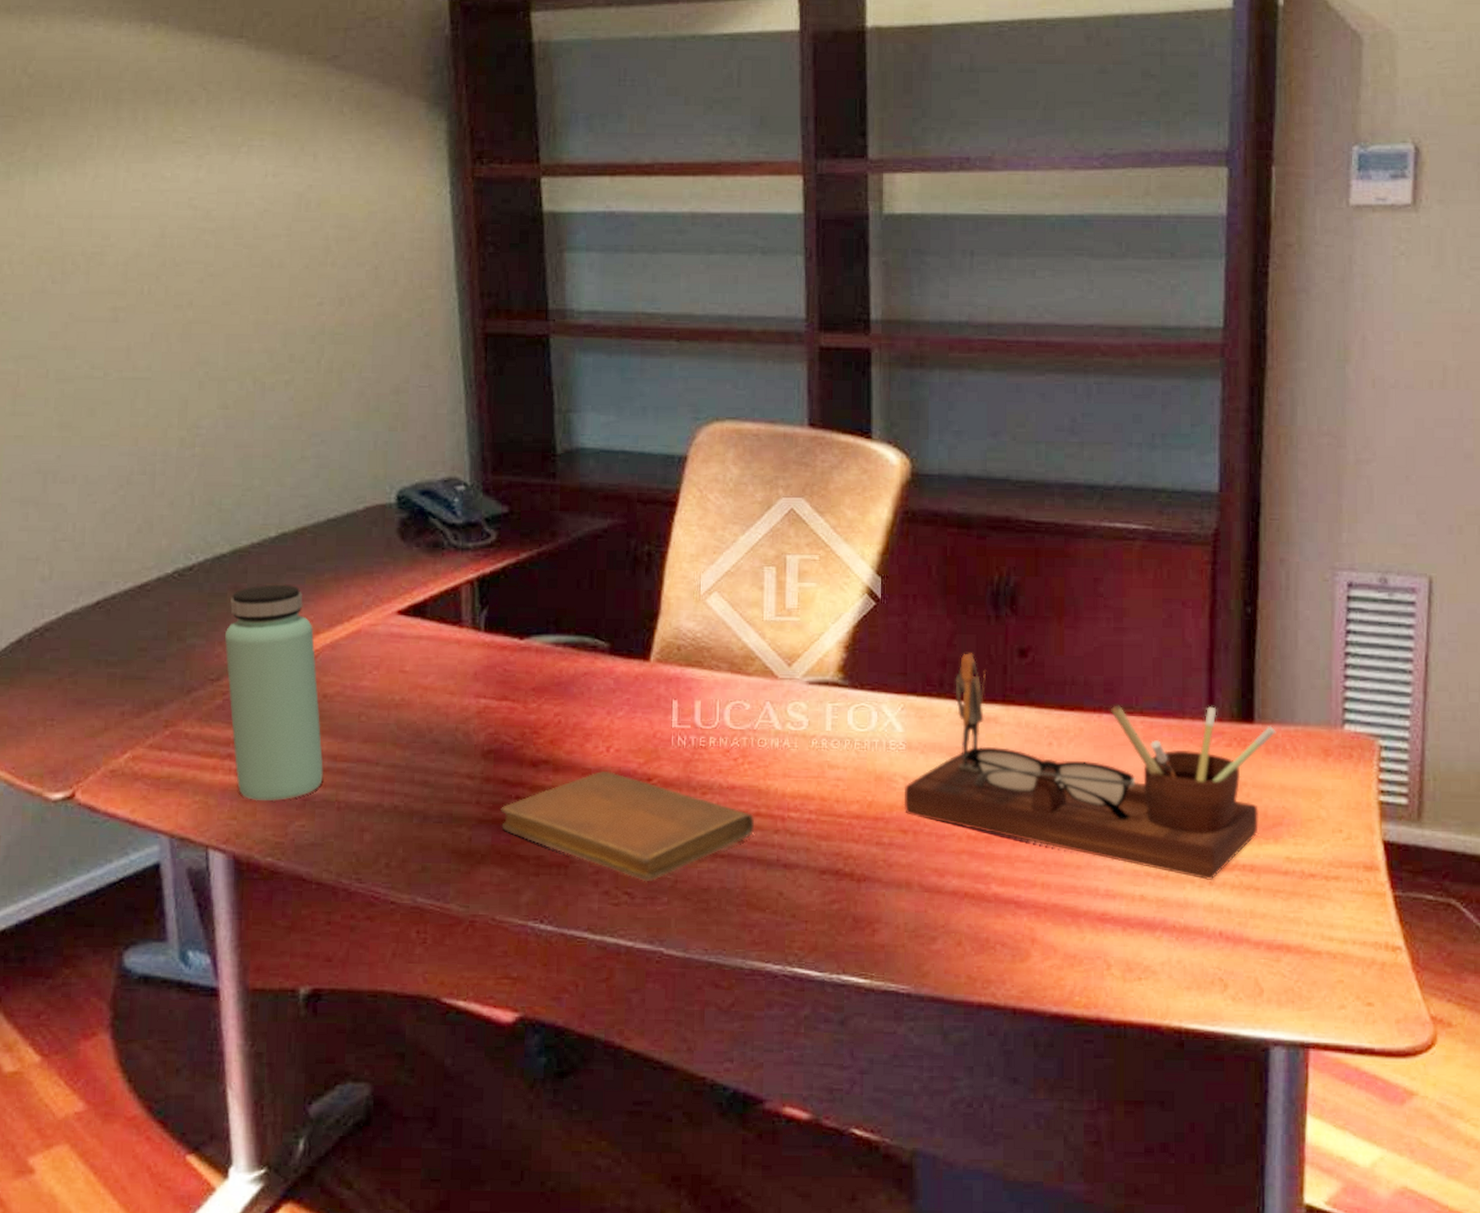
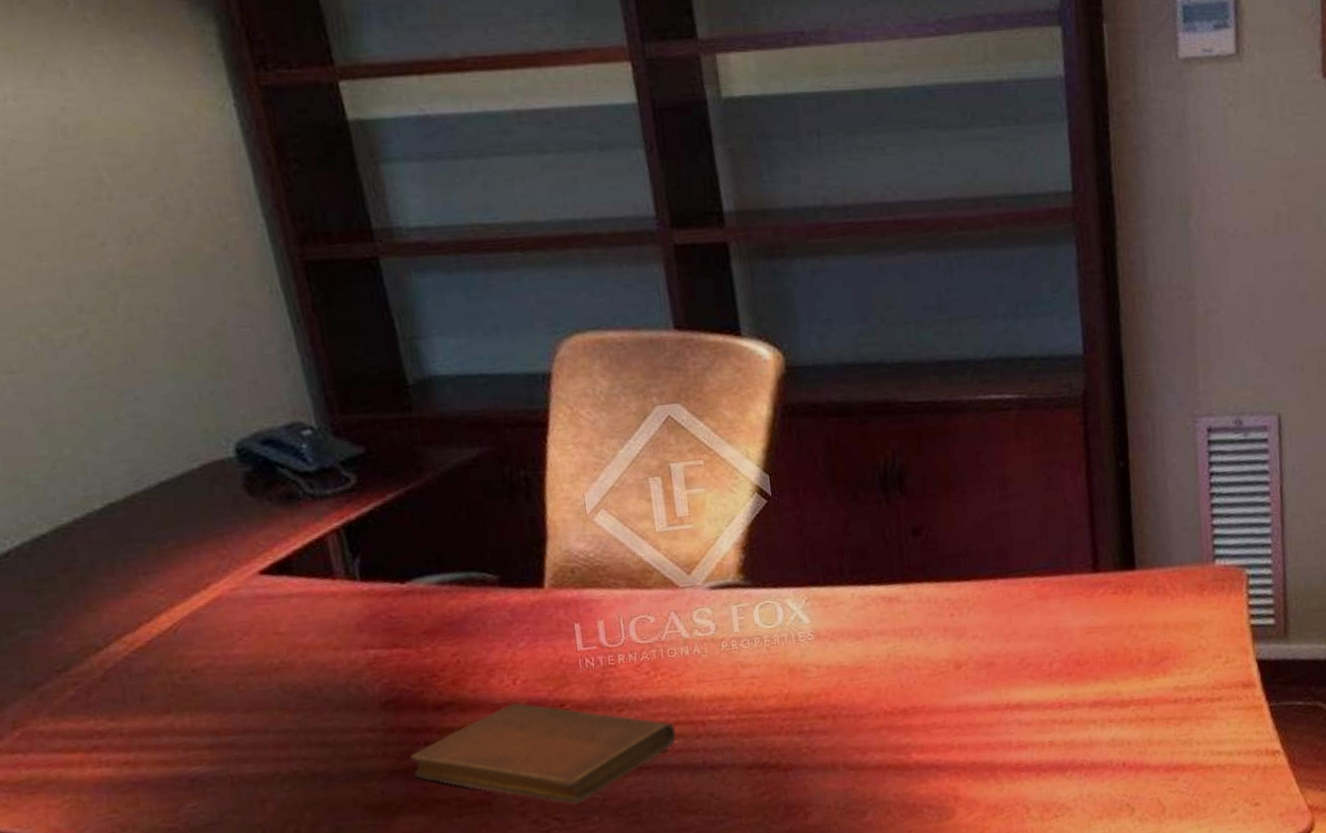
bottle: present [224,584,323,801] -> none [62,559,209,789]
desk organizer: present [903,653,1276,880] -> none [818,538,1156,719]

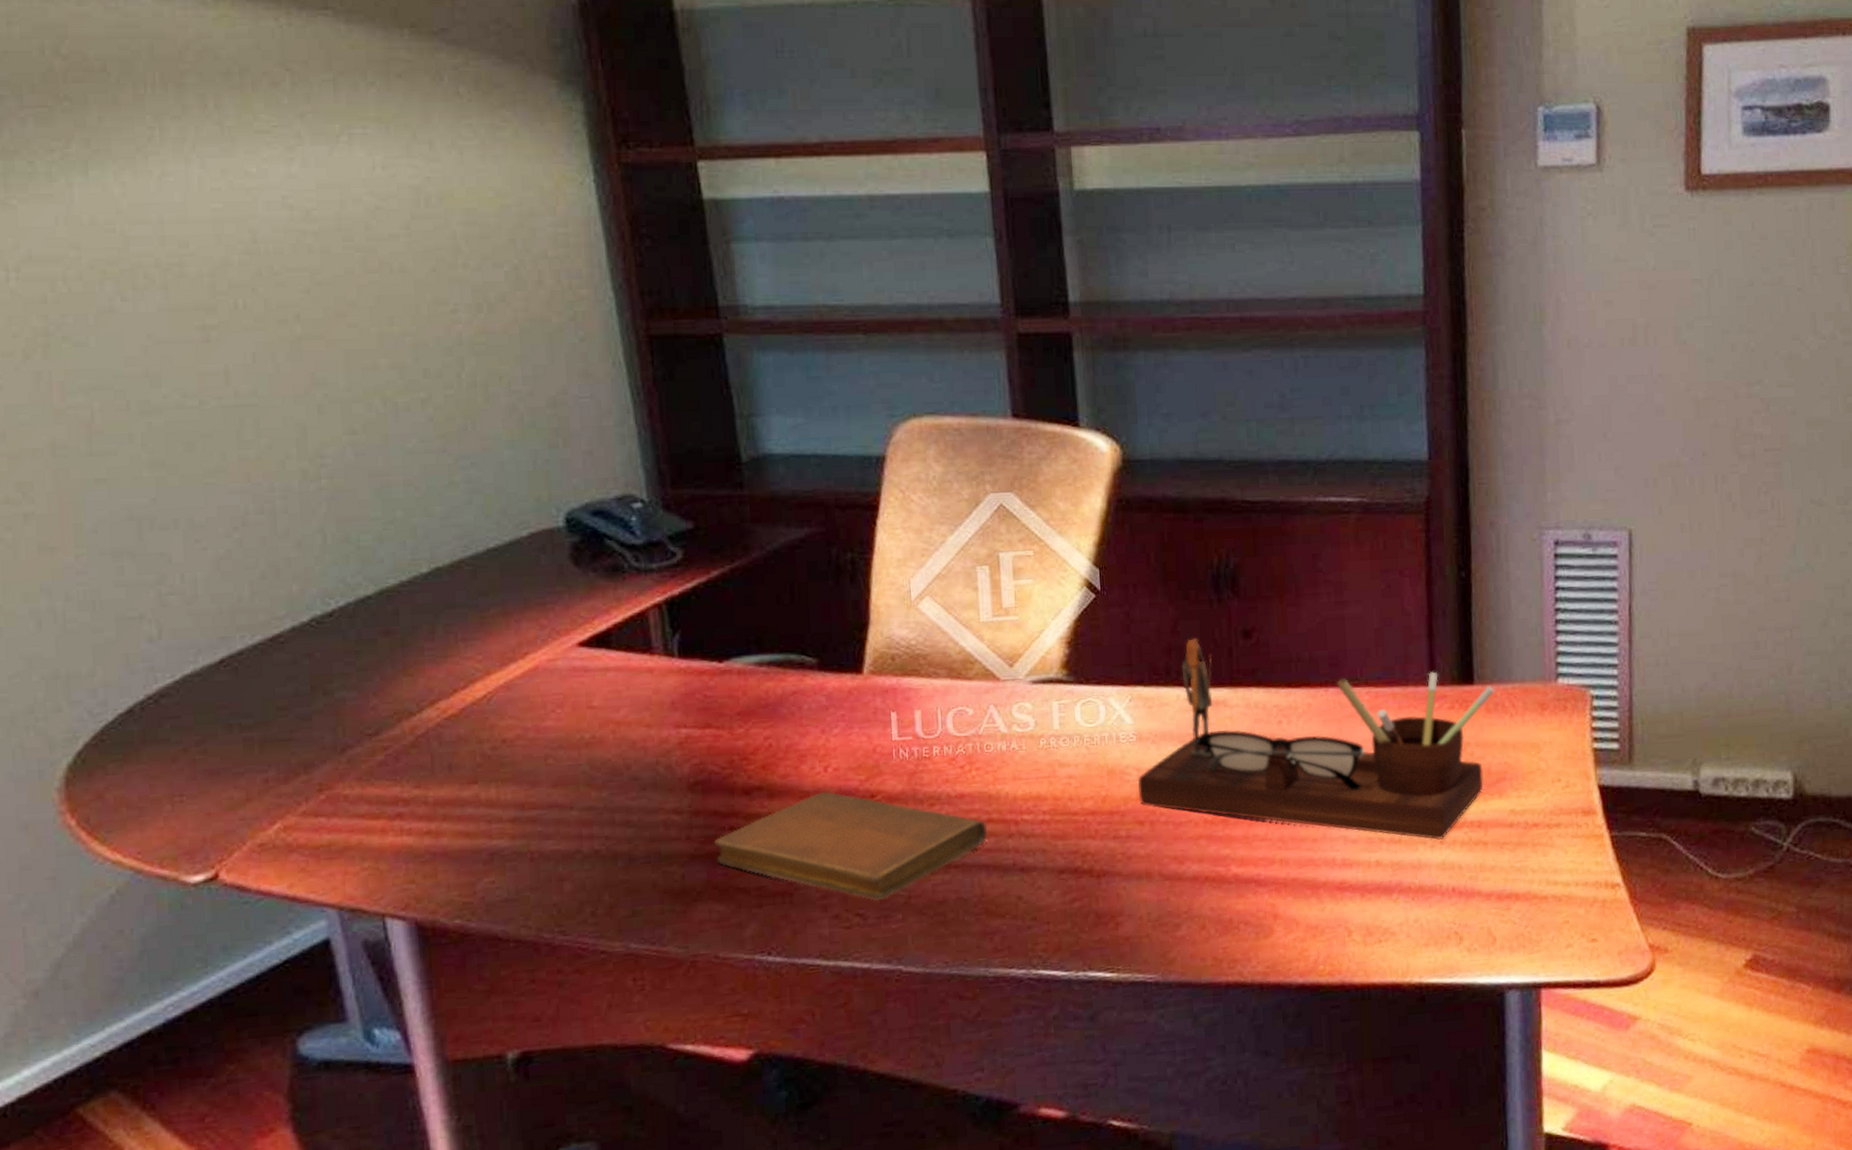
desk organizer: none [818,538,1156,719] -> present [1138,638,1495,840]

